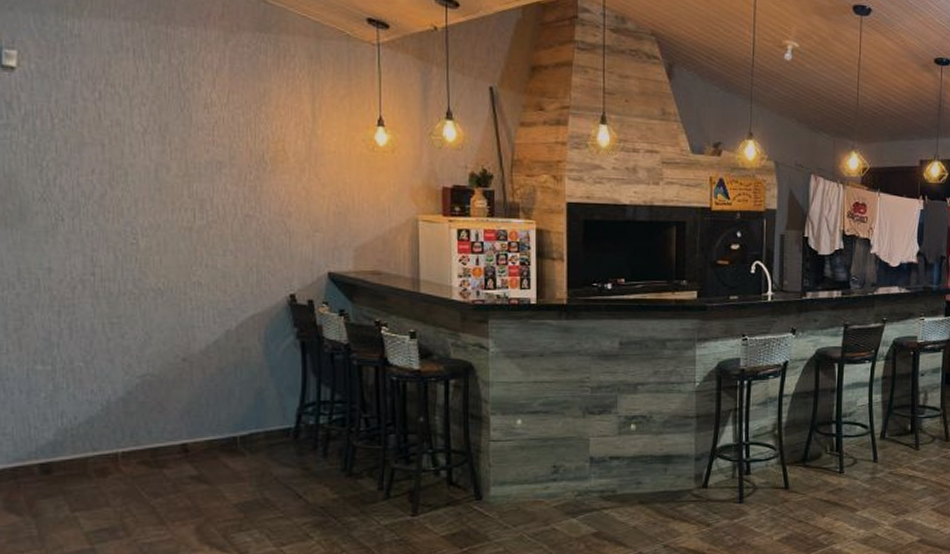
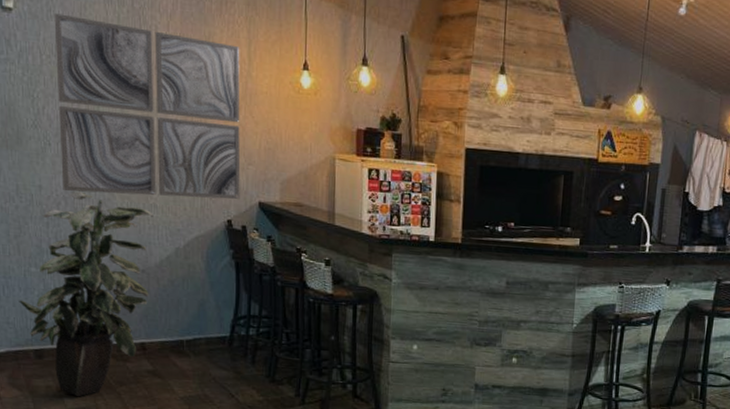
indoor plant: none [19,272,197,517] -> present [19,191,154,397]
wall art: none [70,71,305,273] -> present [54,13,241,200]

